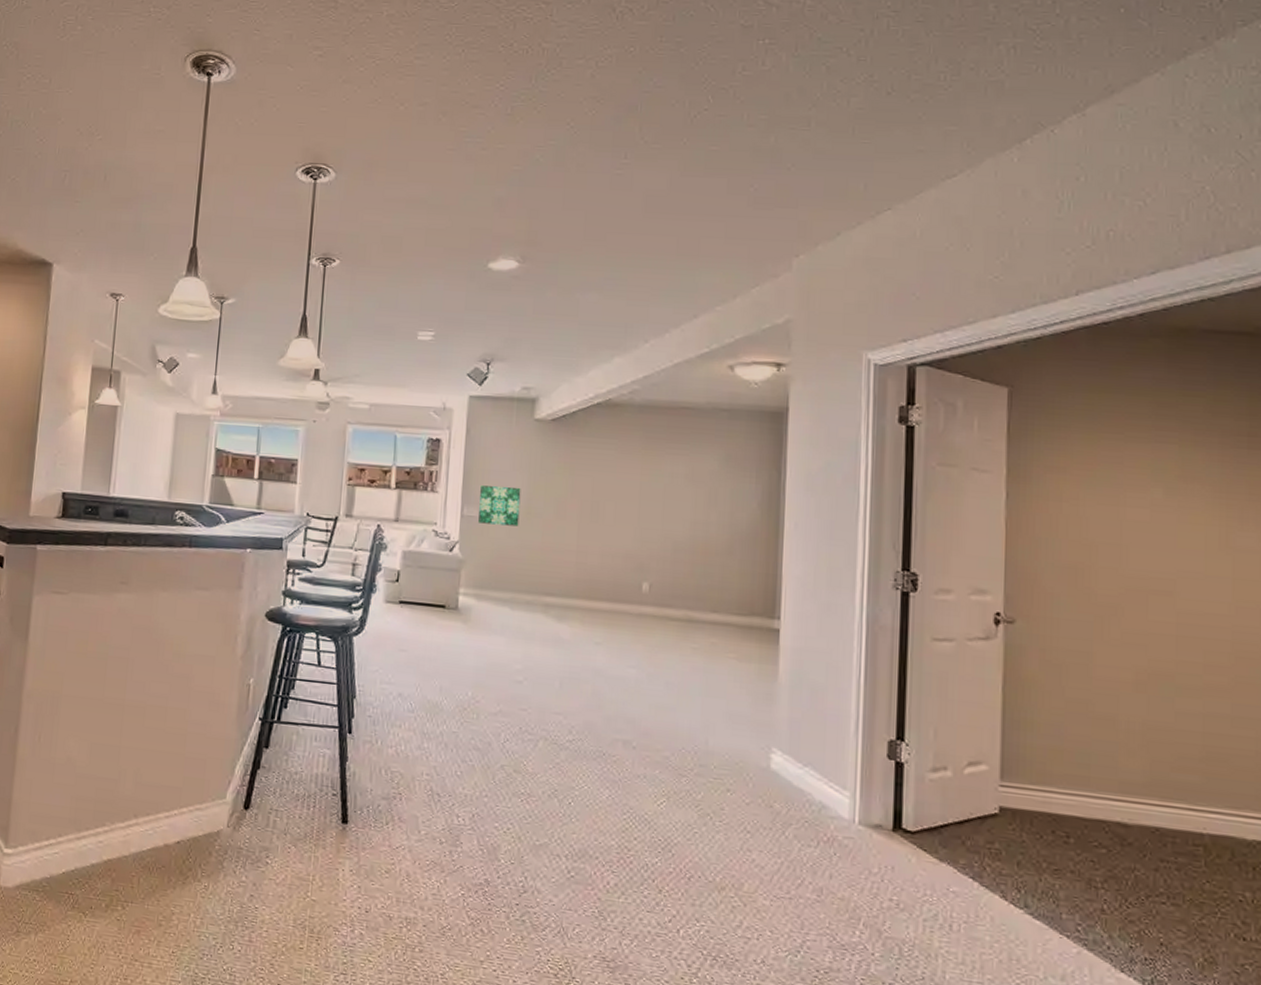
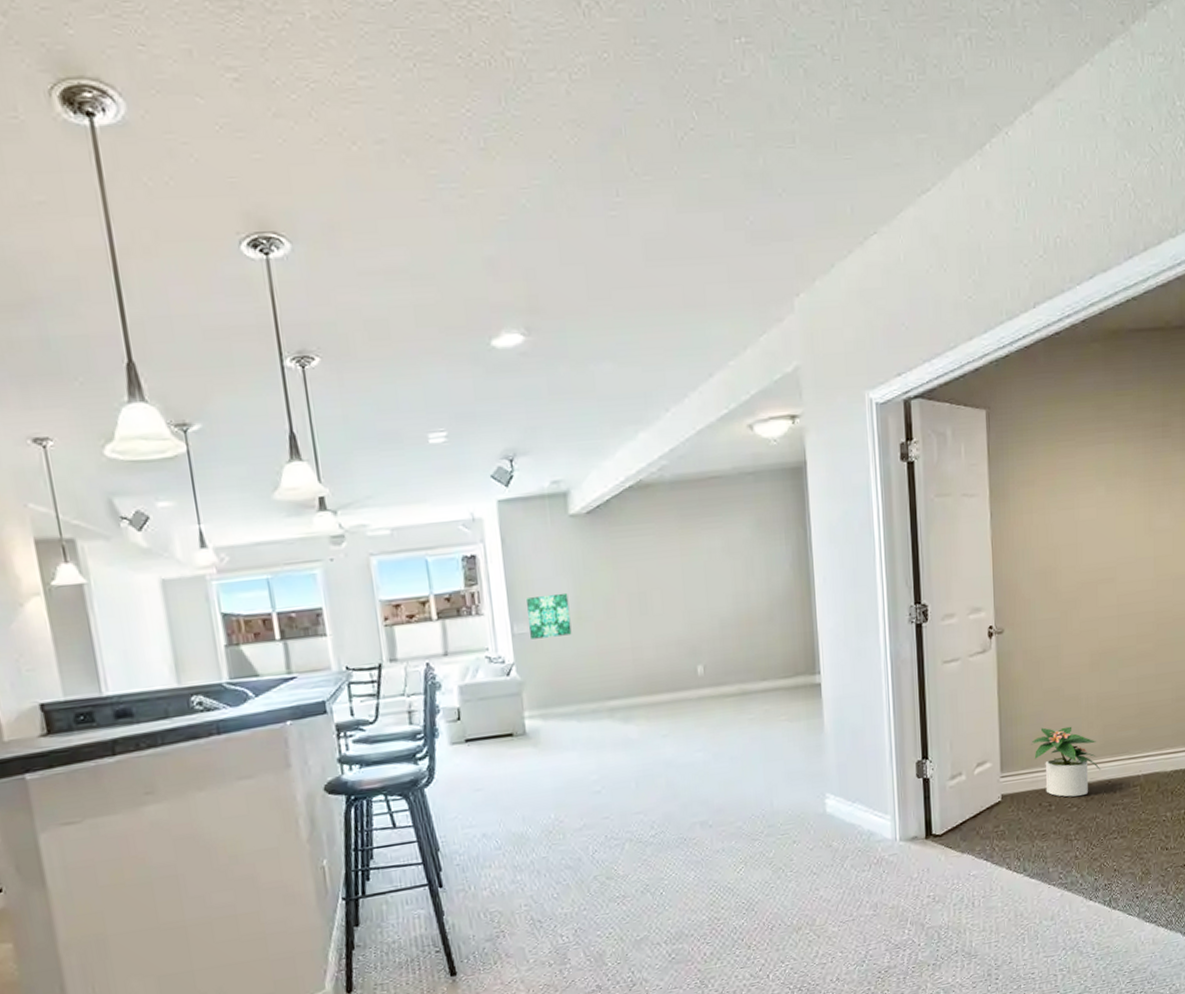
potted plant: none [1045,741,1145,838] -> present [1031,726,1101,797]

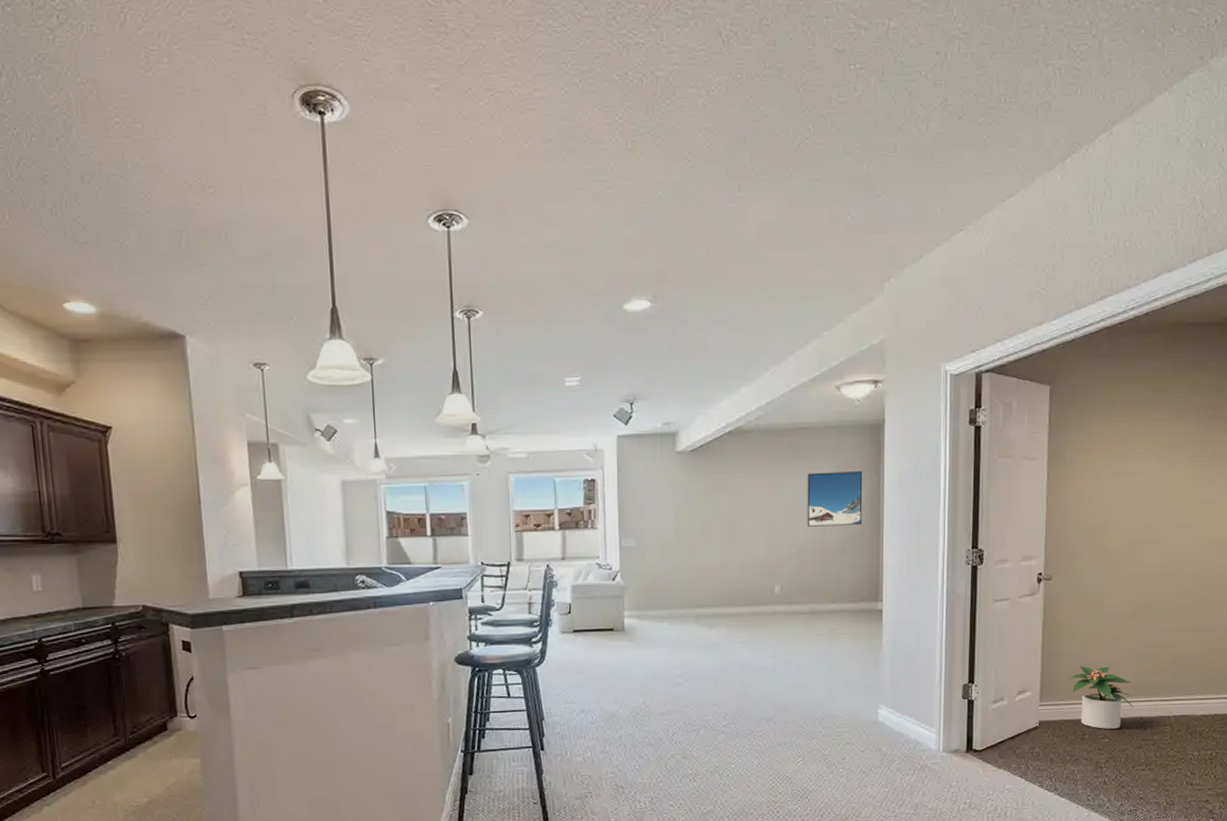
wall art: present [525,592,572,639] -> none [633,515,670,552]
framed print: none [723,523,791,594] -> present [807,471,863,527]

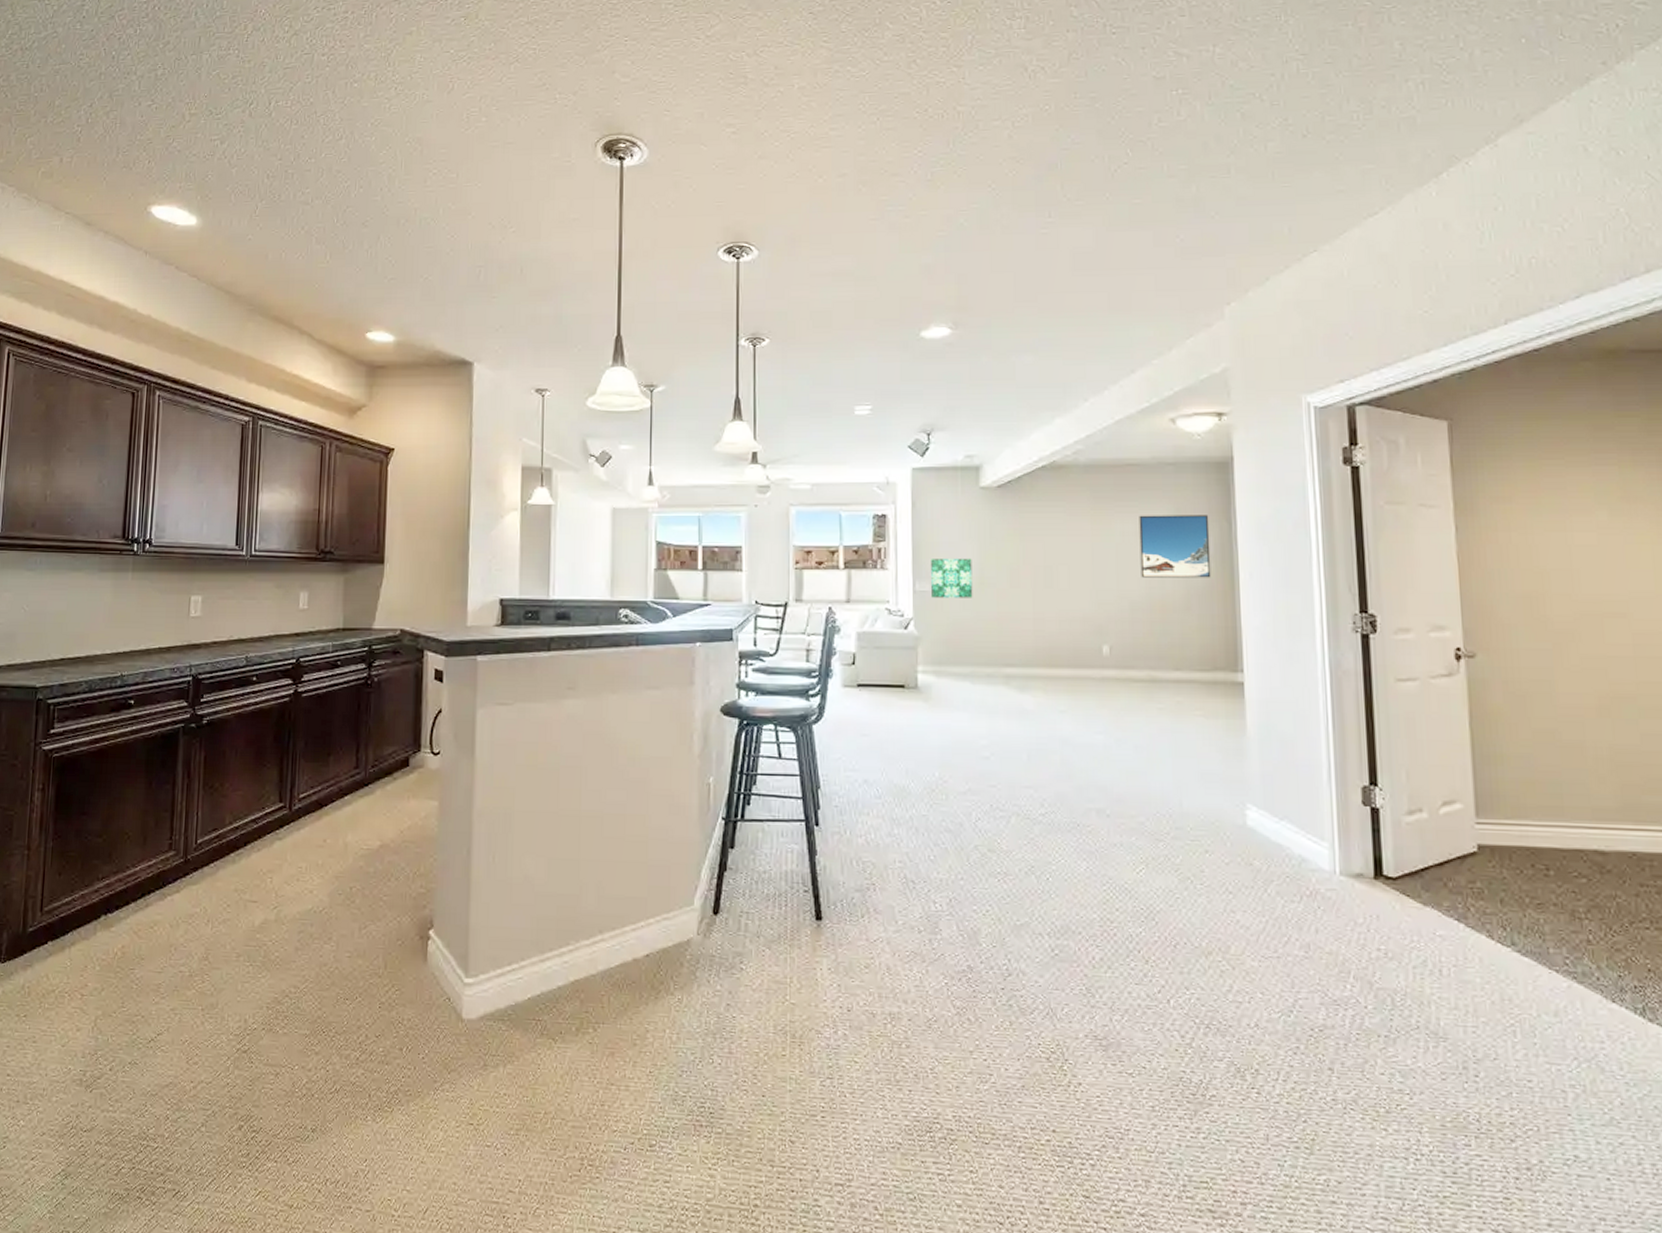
wall art: none [633,515,670,552] -> present [930,558,973,598]
potted plant: present [1070,665,1134,730] -> none [1517,773,1621,866]

